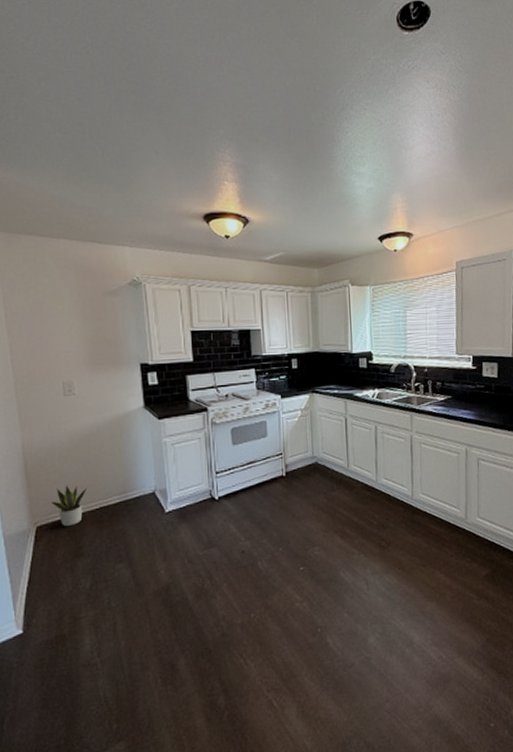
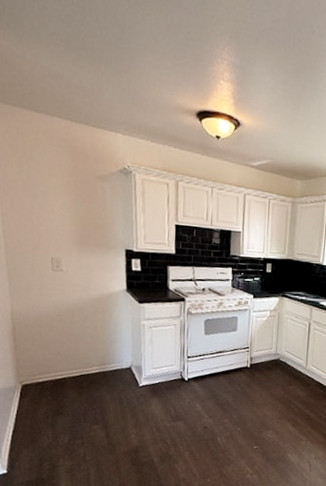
potted plant: present [51,485,88,527] -> none [36,352,70,388]

